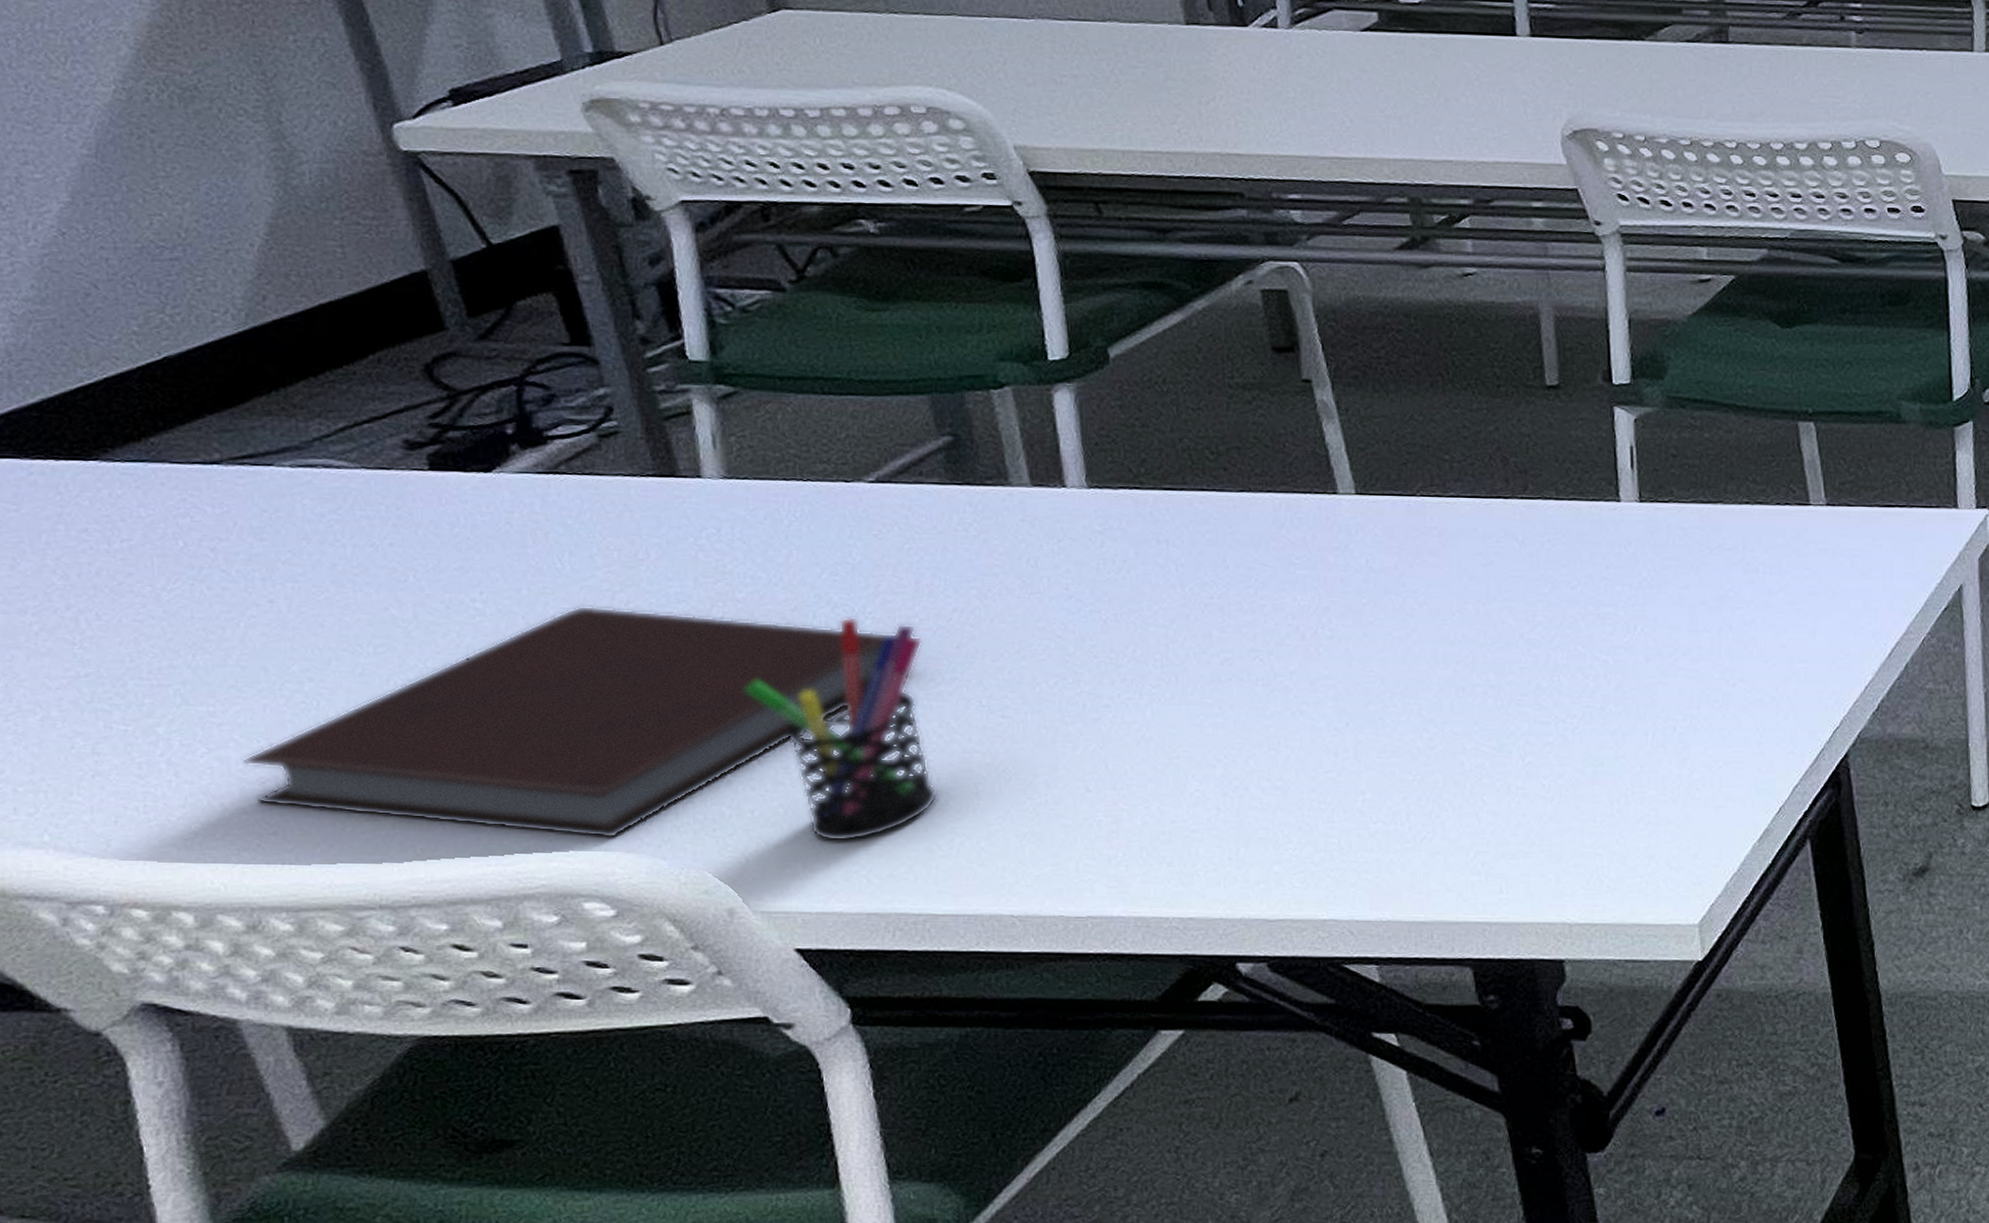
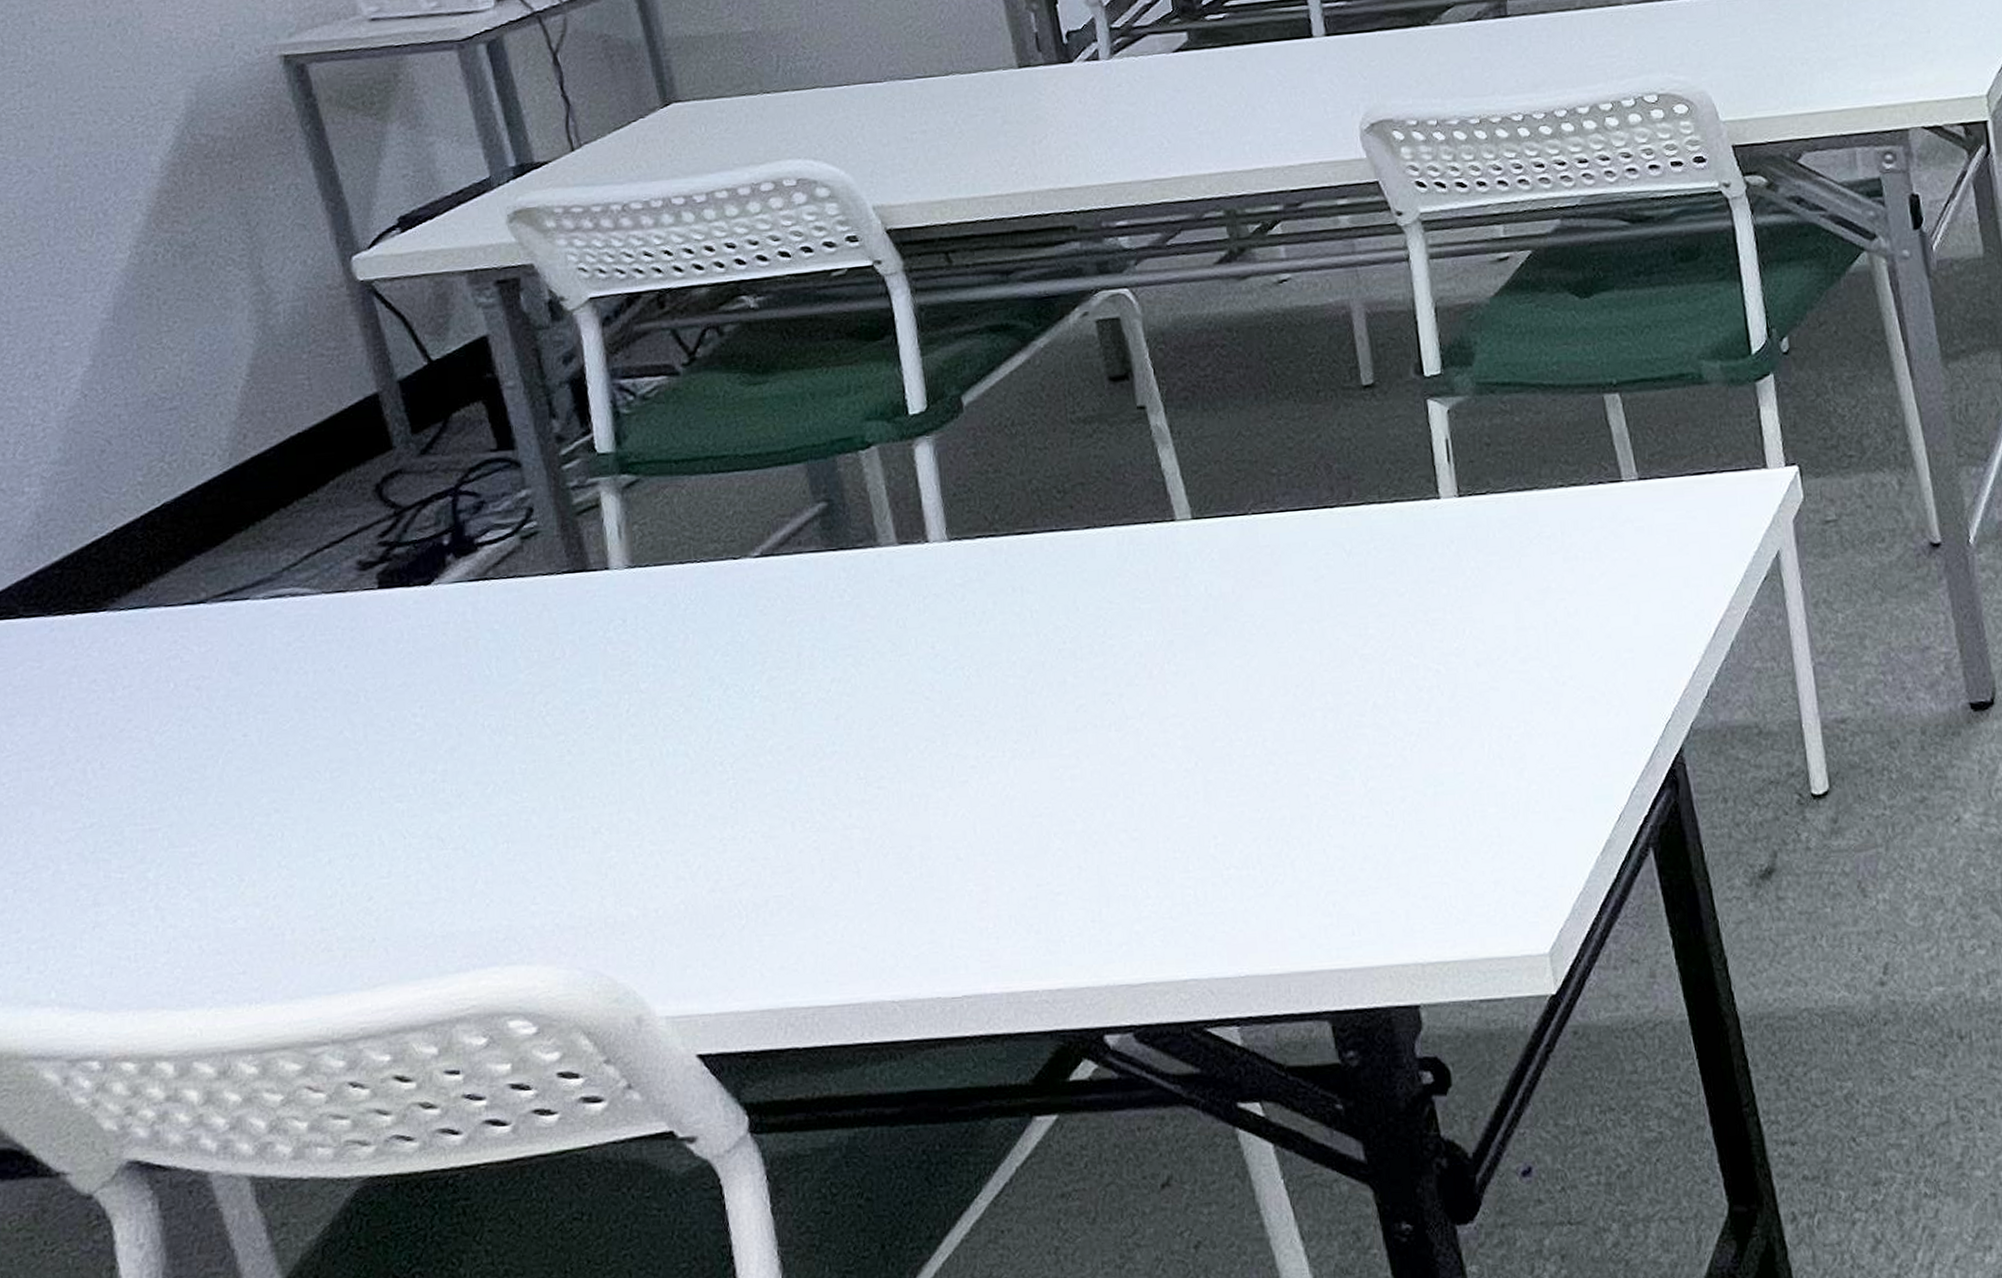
notebook: present [243,605,887,839] -> none [218,710,774,952]
pen holder: present [745,617,938,842] -> none [649,697,822,936]

